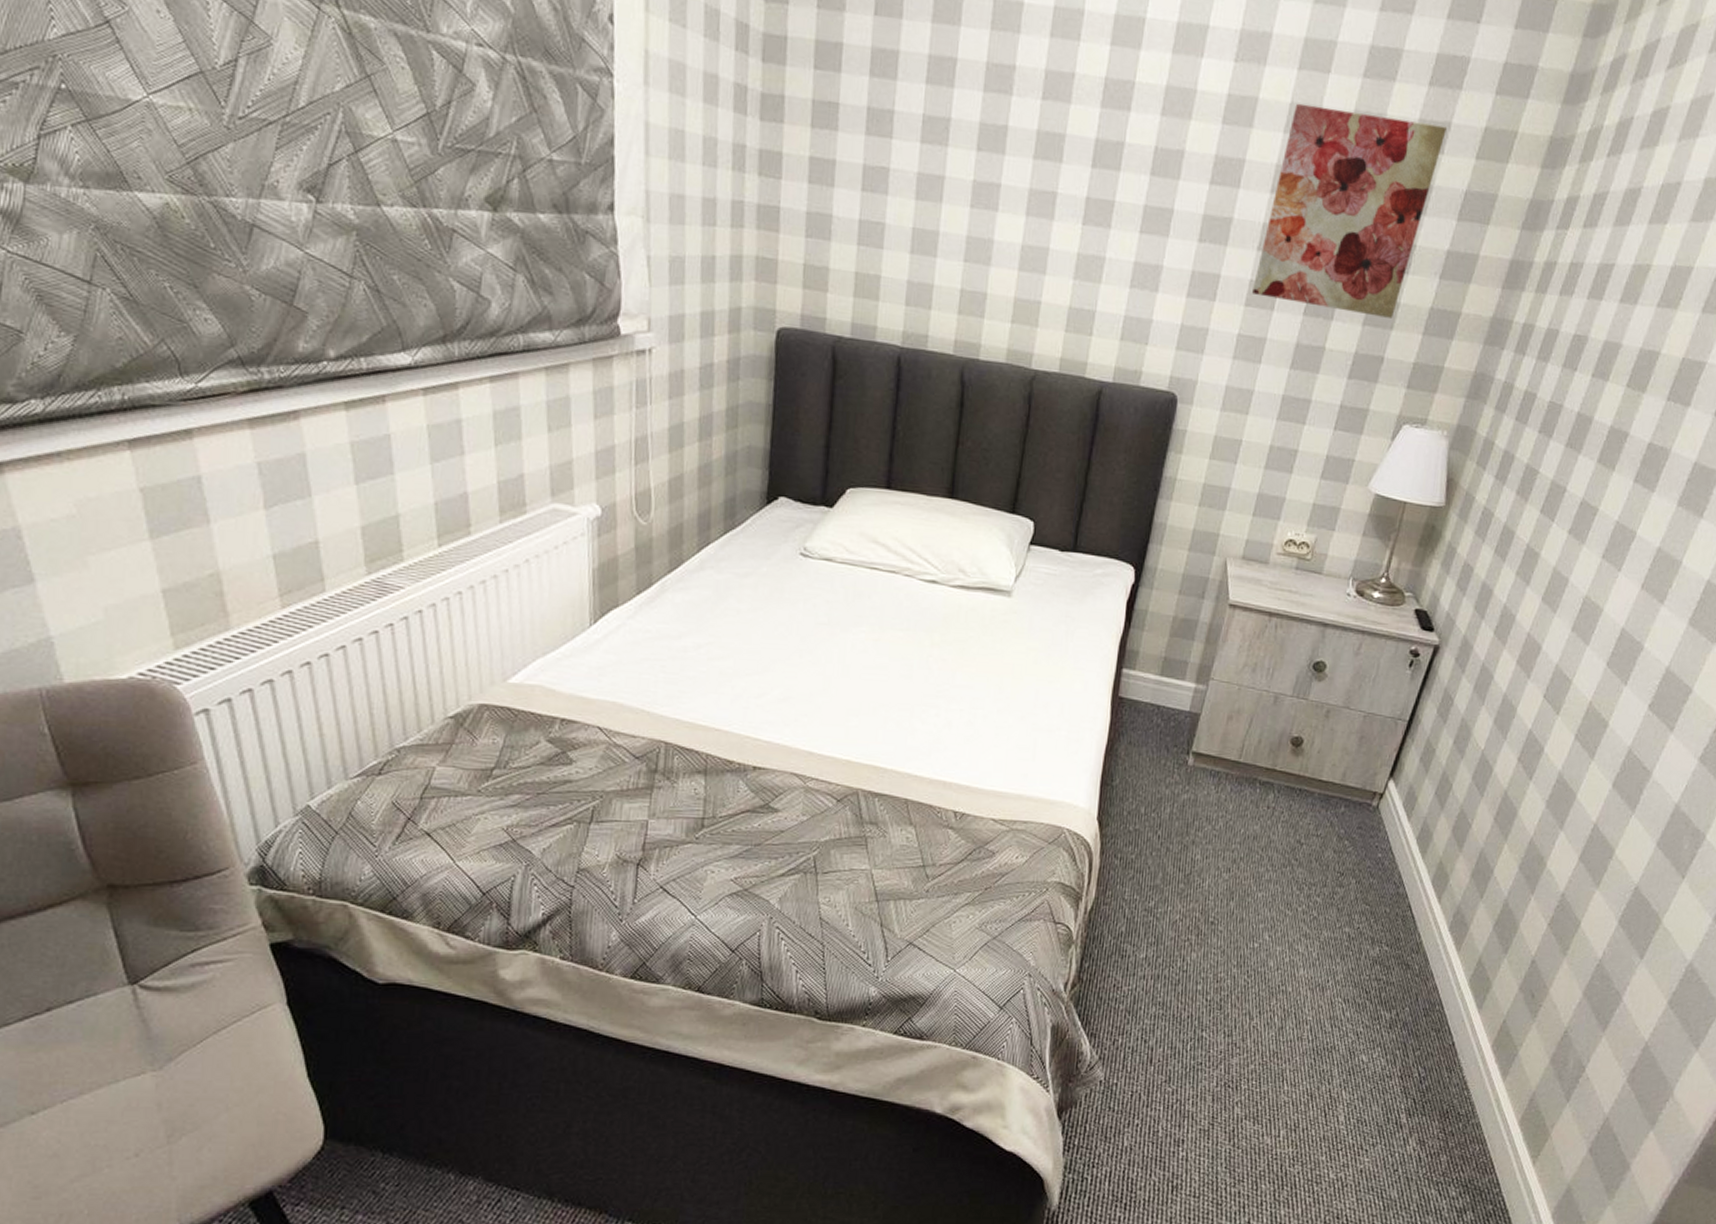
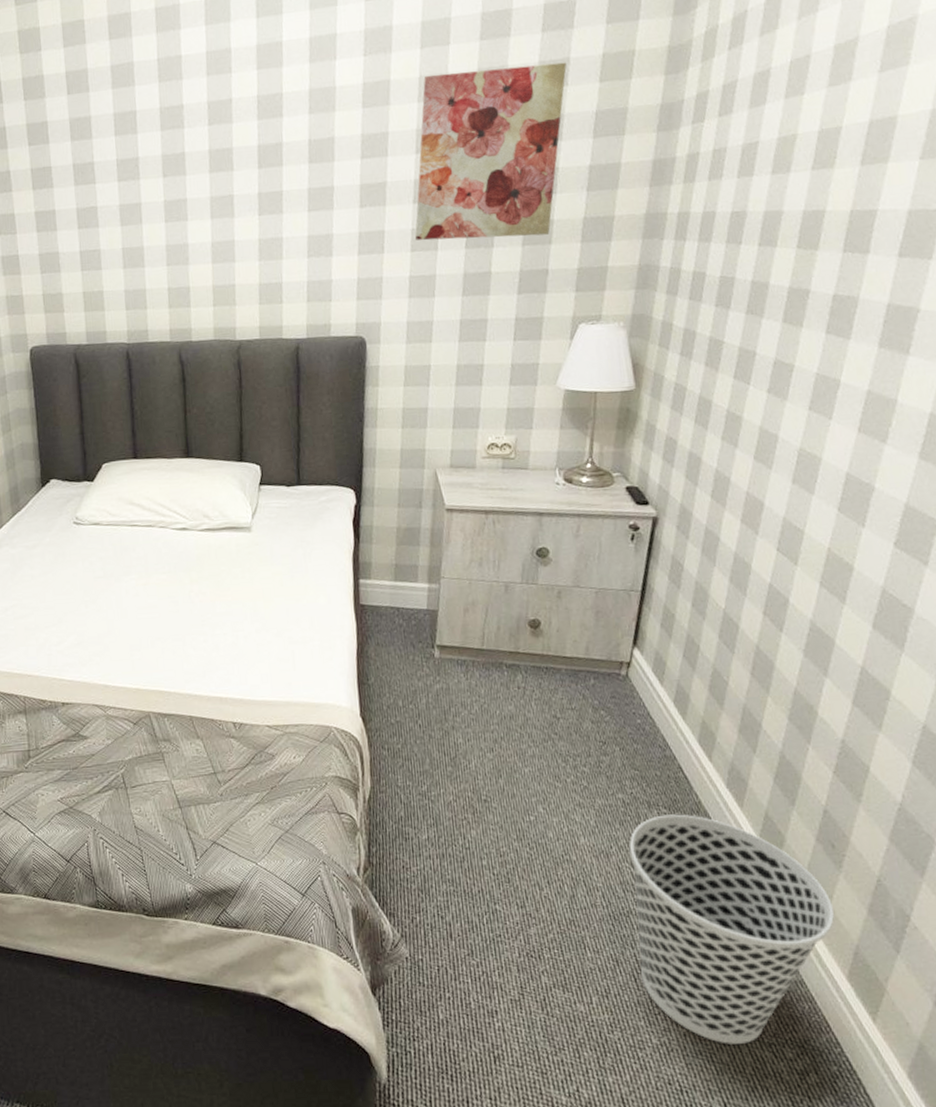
wastebasket: none [1332,952,1521,1181] -> present [629,814,834,1044]

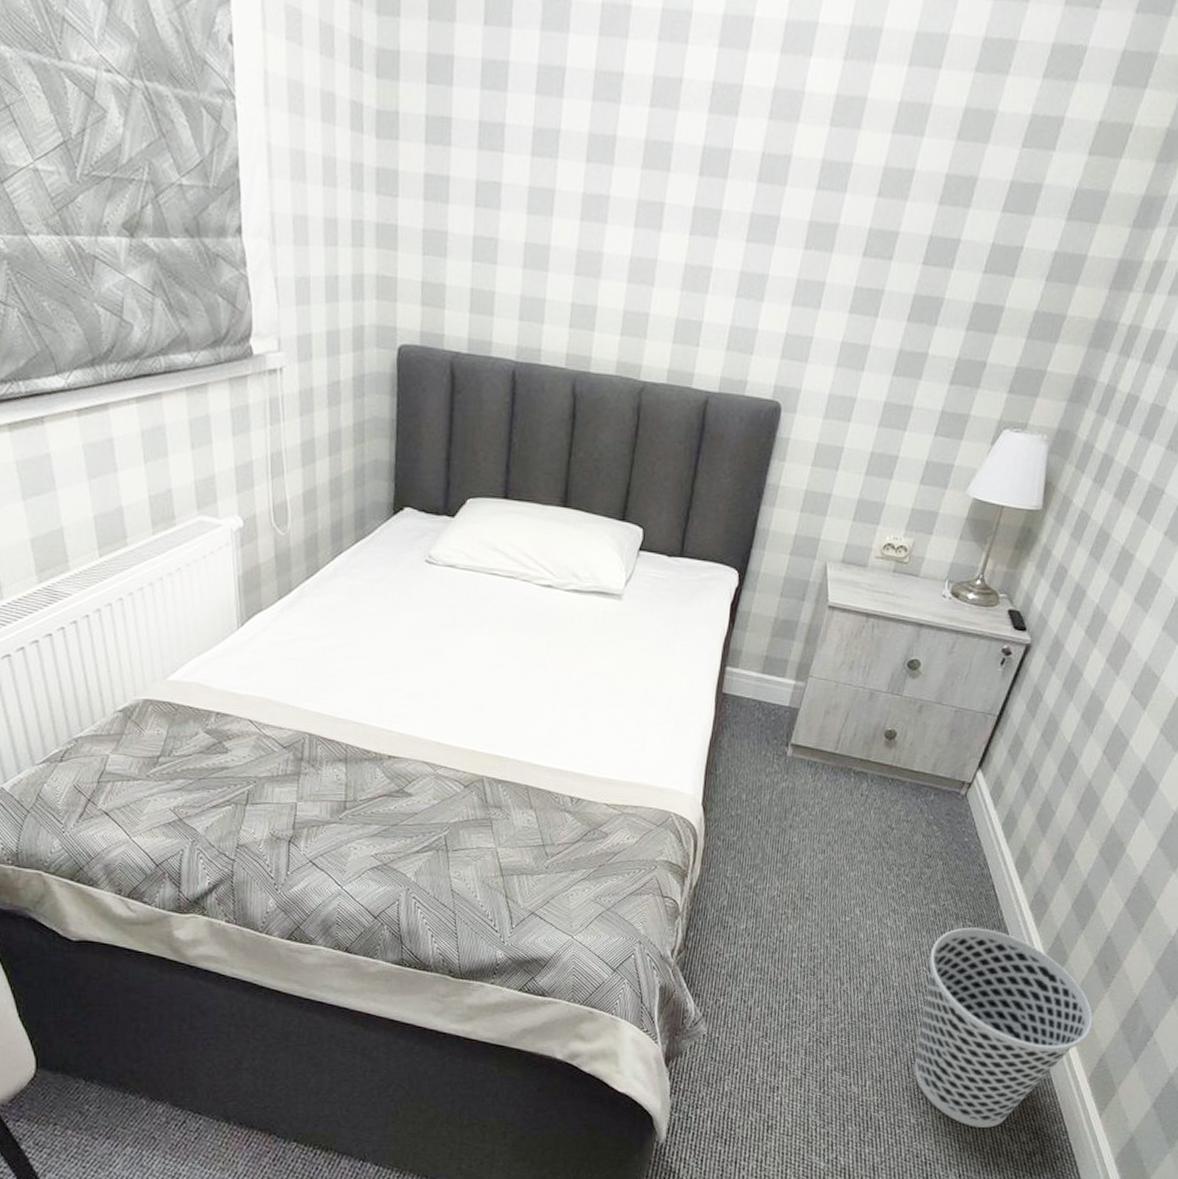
wall art: present [415,62,567,241] -> none [857,101,1059,323]

